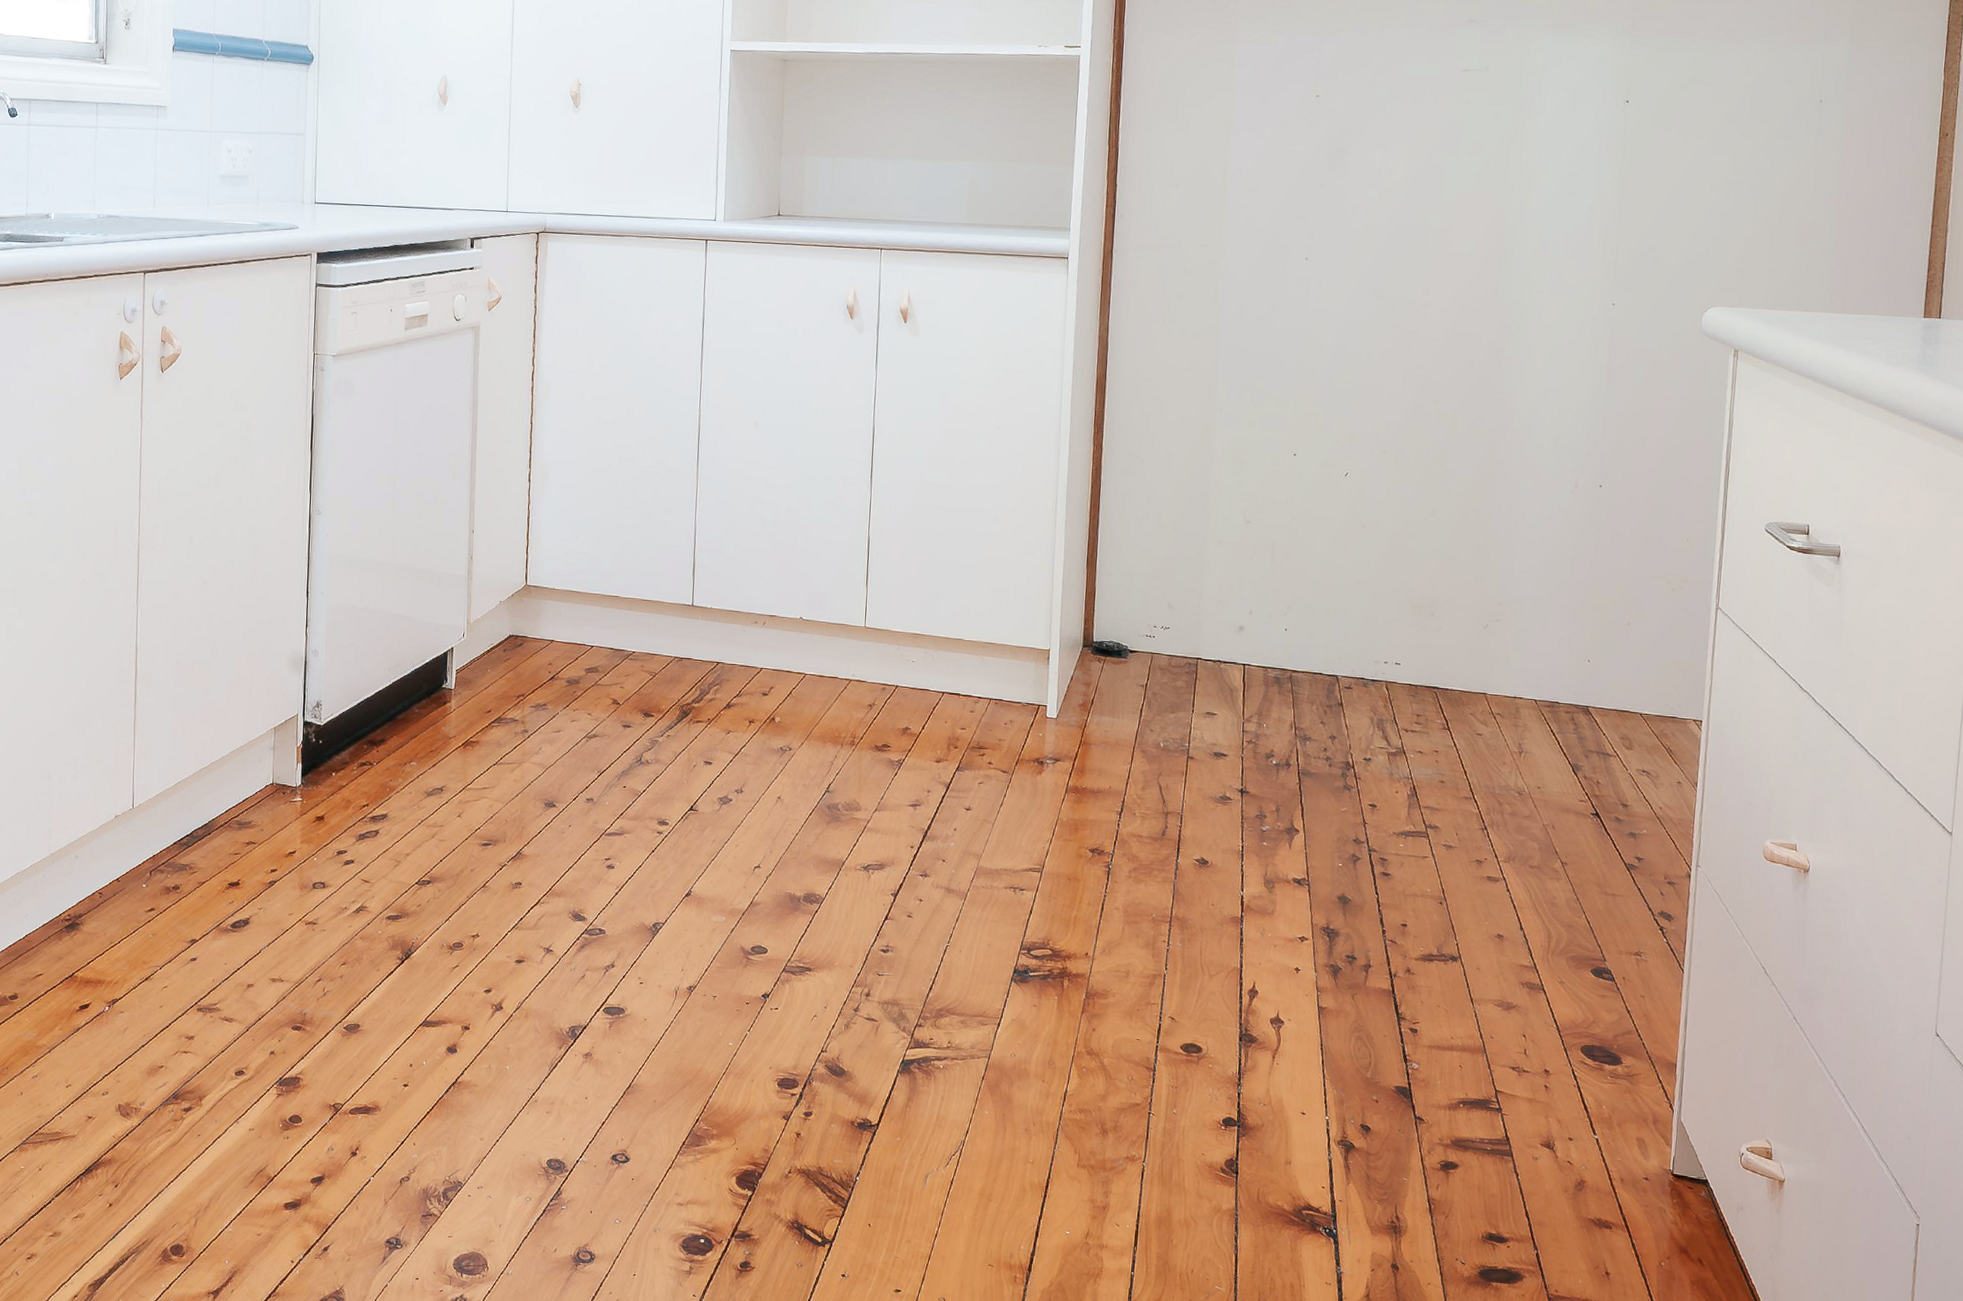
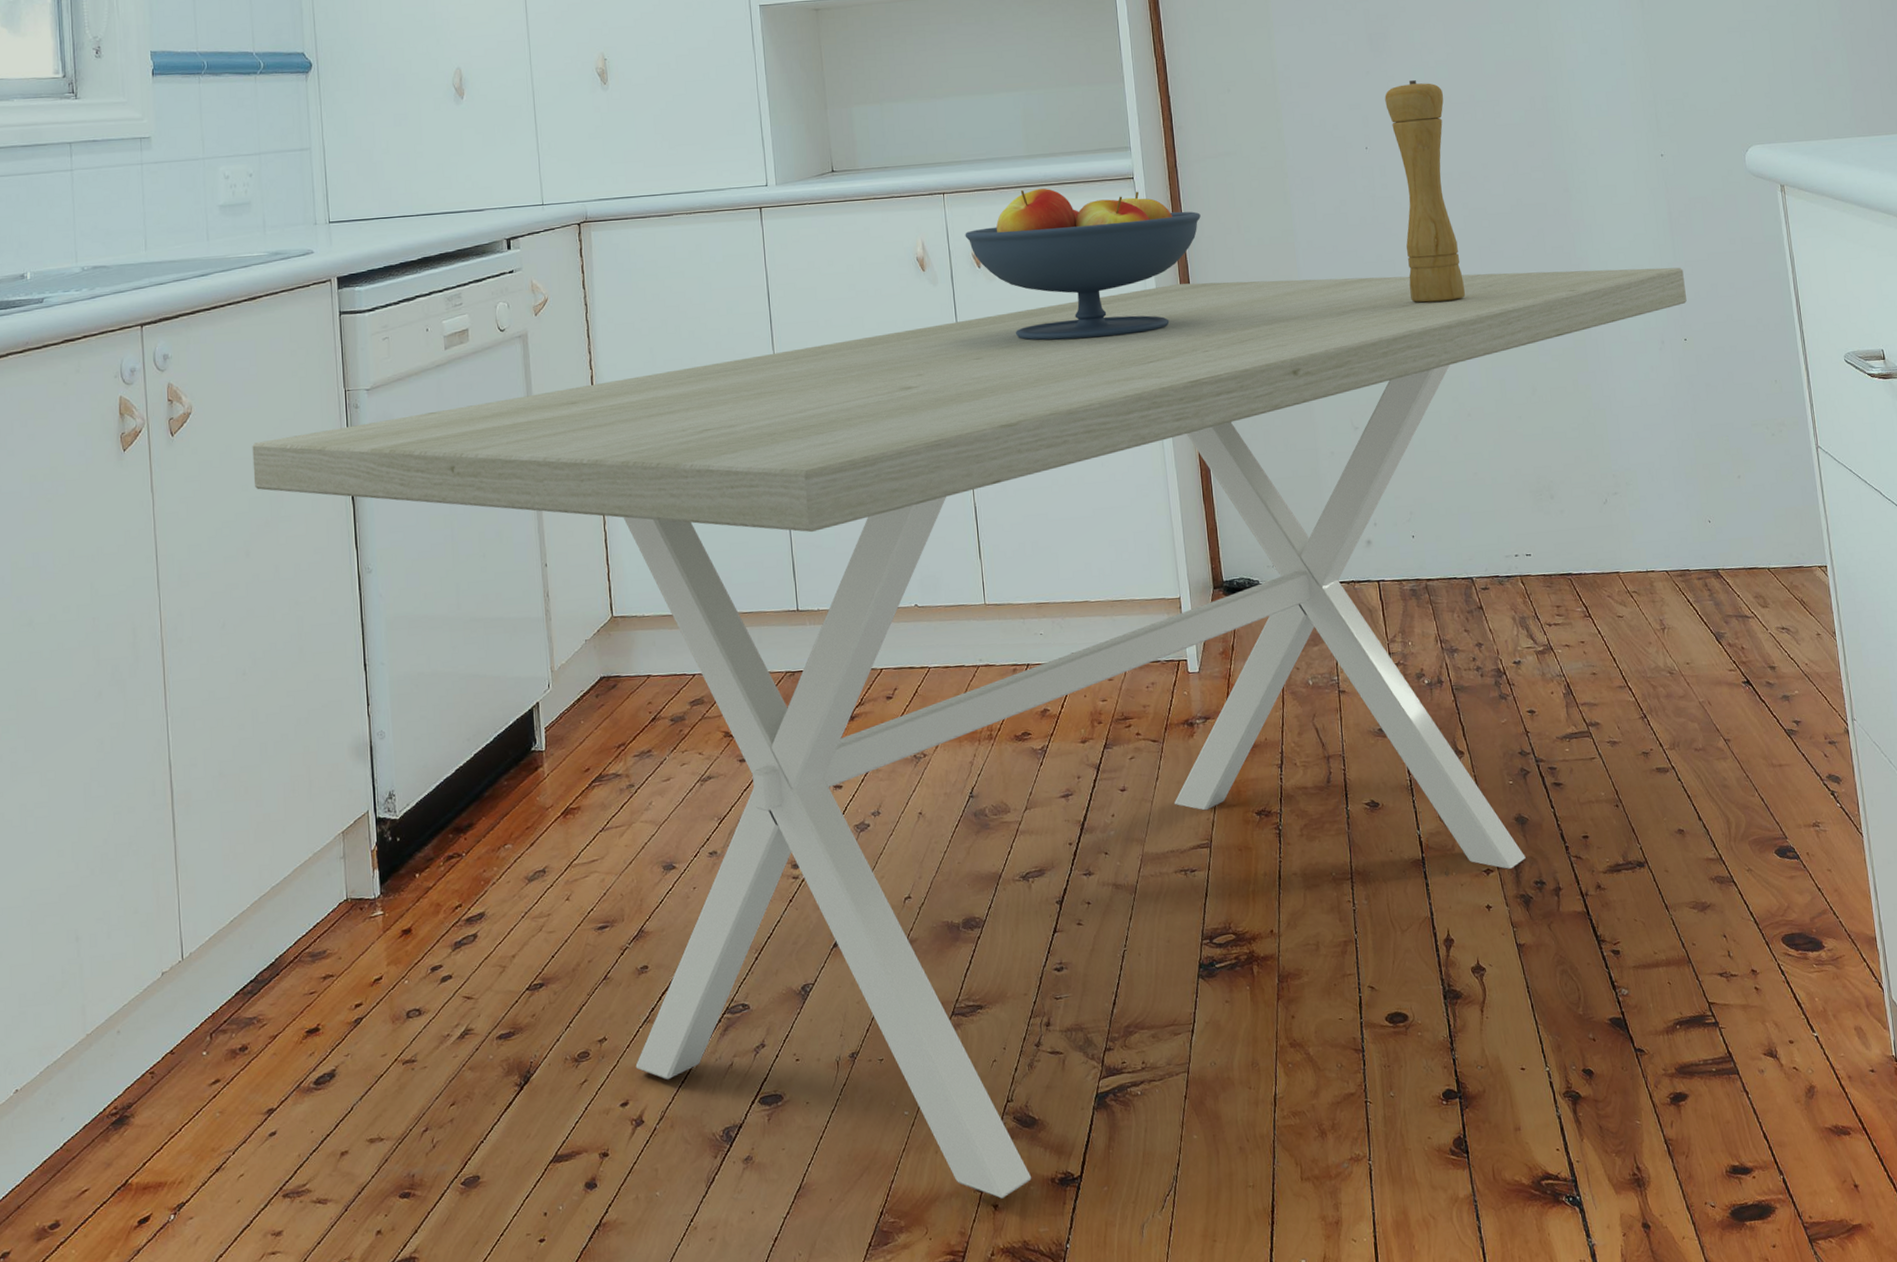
dining table: none [228,363,1612,1129] -> present [252,267,1687,1199]
fruit bowl: none [896,255,1129,404] -> present [965,188,1201,340]
pepper mill: none [1325,199,1396,416] -> present [1385,80,1465,303]

